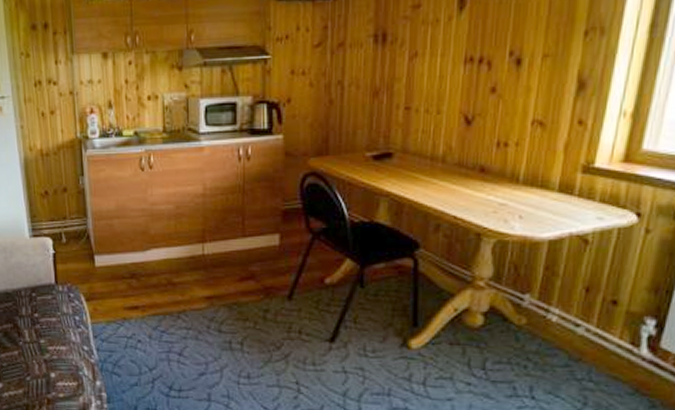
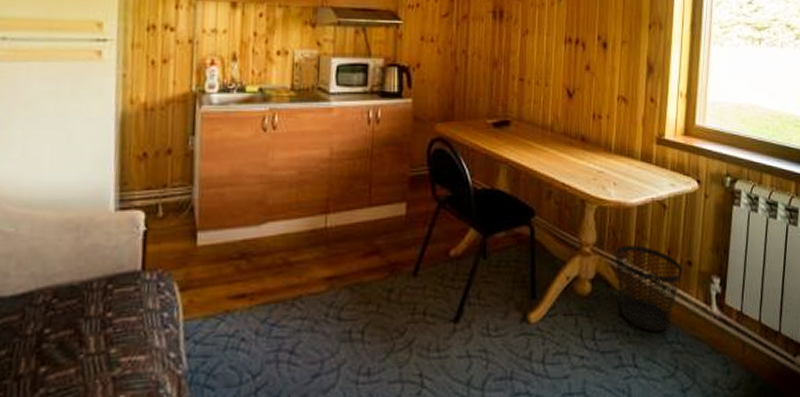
wastebasket: none [515,281,605,369] -> present [614,245,683,333]

